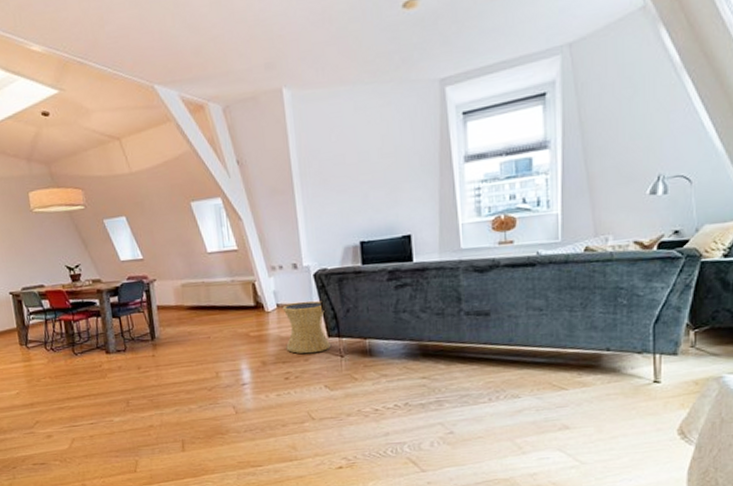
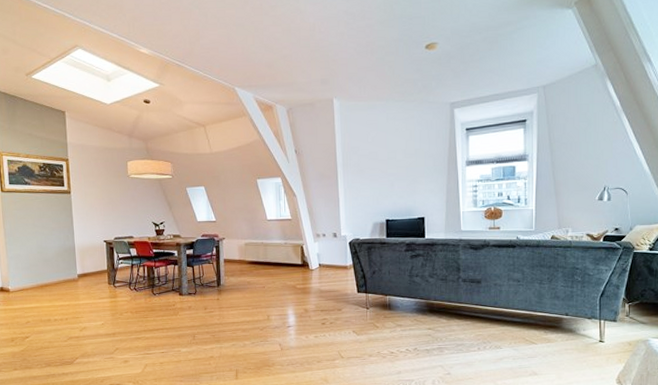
side table: present [282,301,331,354] -> none [323,263,359,305]

